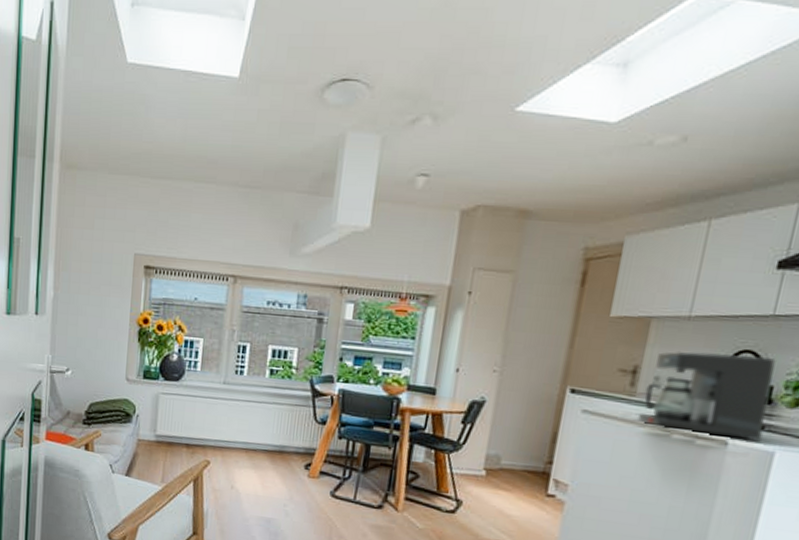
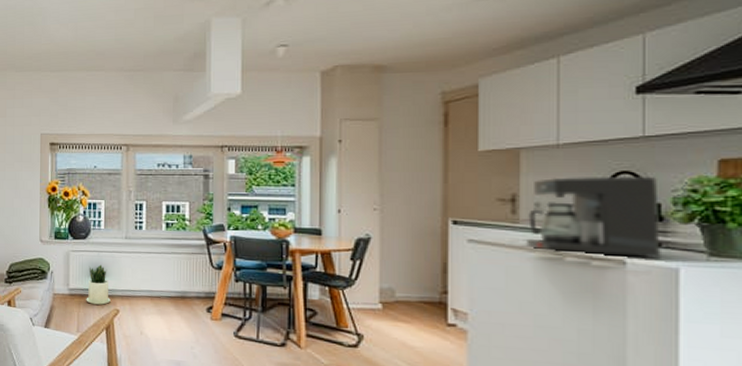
planter: none [174,410,201,455] -> present [86,264,110,305]

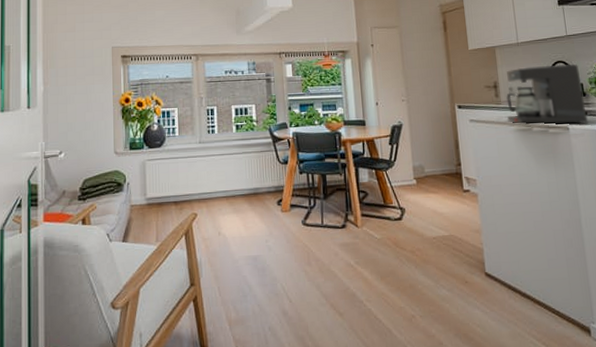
planter: present [86,264,110,305] -> none [164,170,188,211]

